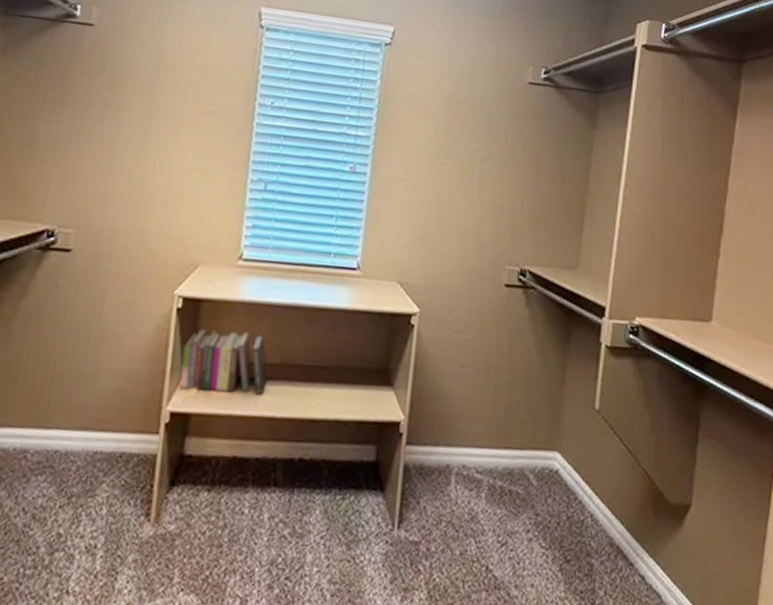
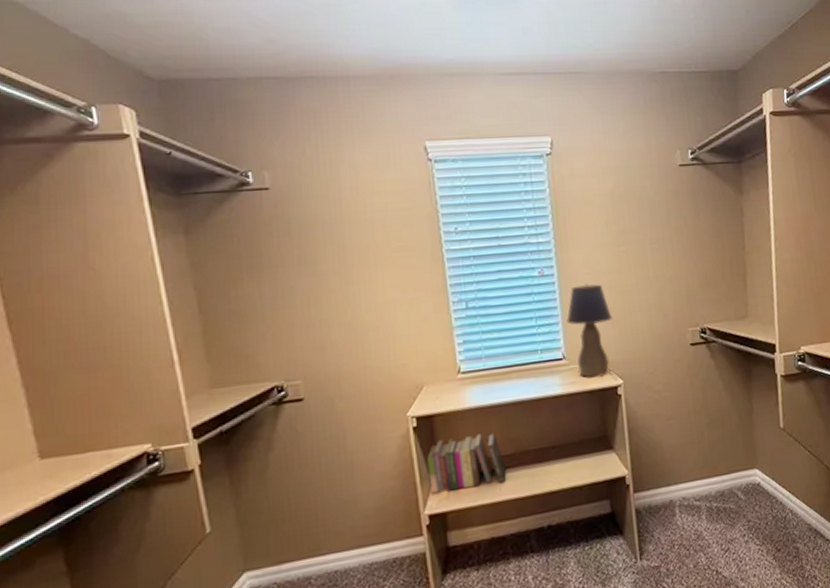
table lamp: none [370,191,423,300] -> present [566,284,613,378]

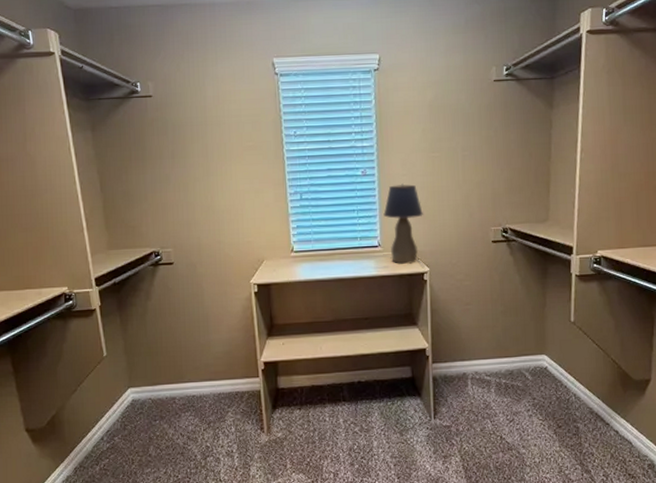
books: present [427,433,507,494] -> none [264,302,326,346]

